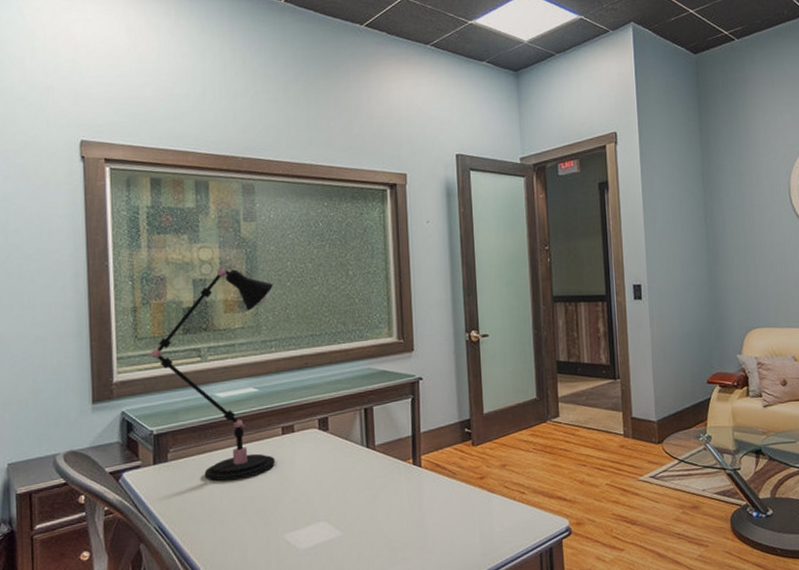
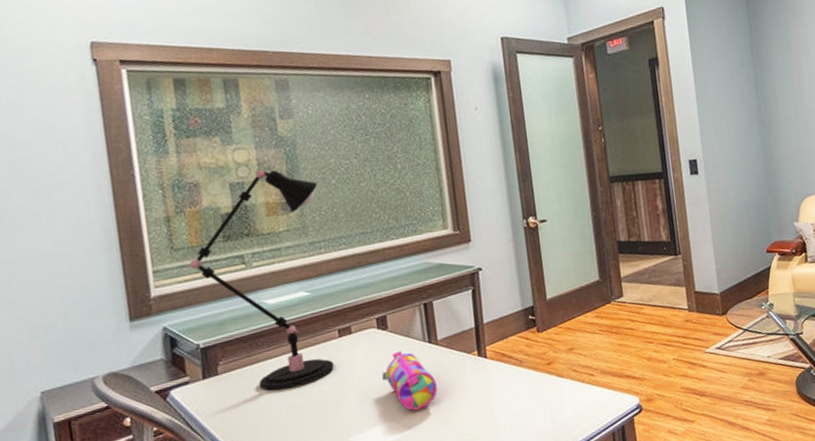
pencil case: none [320,453,371,513] -> present [382,351,438,411]

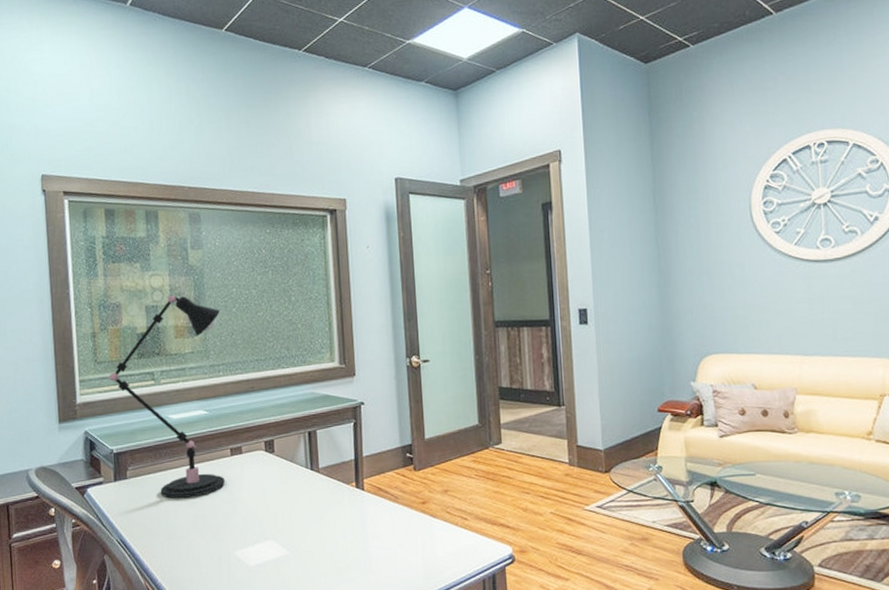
pencil case: present [382,351,438,411] -> none [267,474,316,533]

